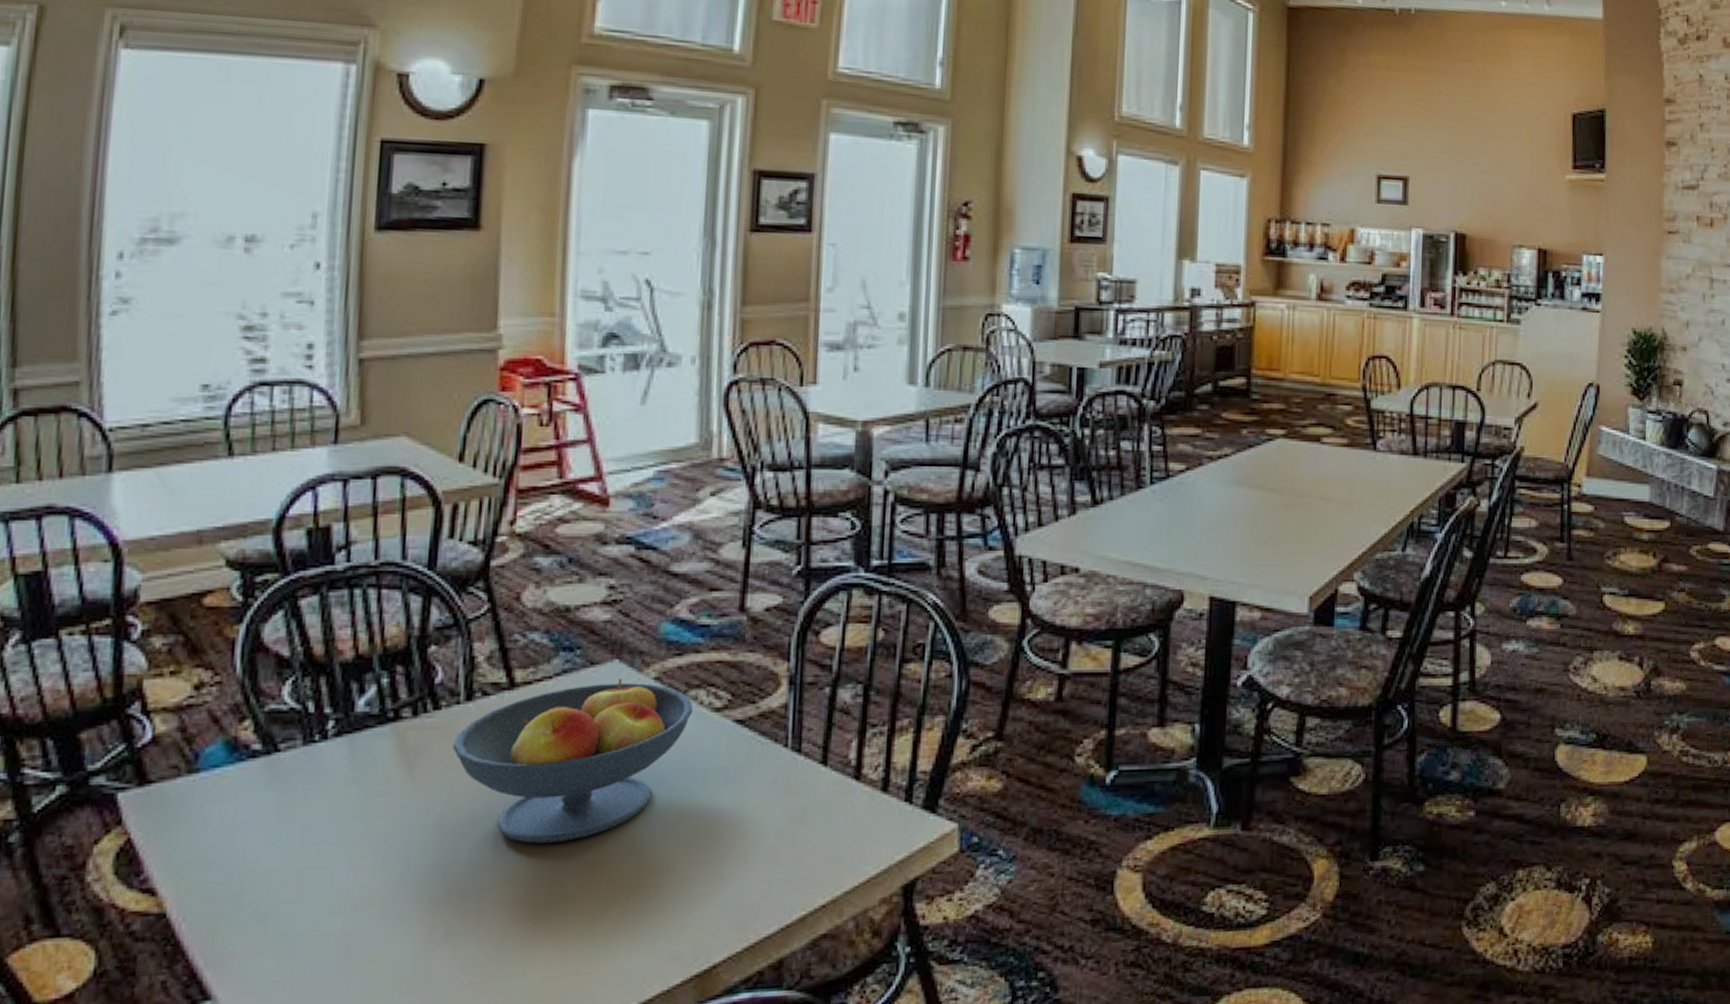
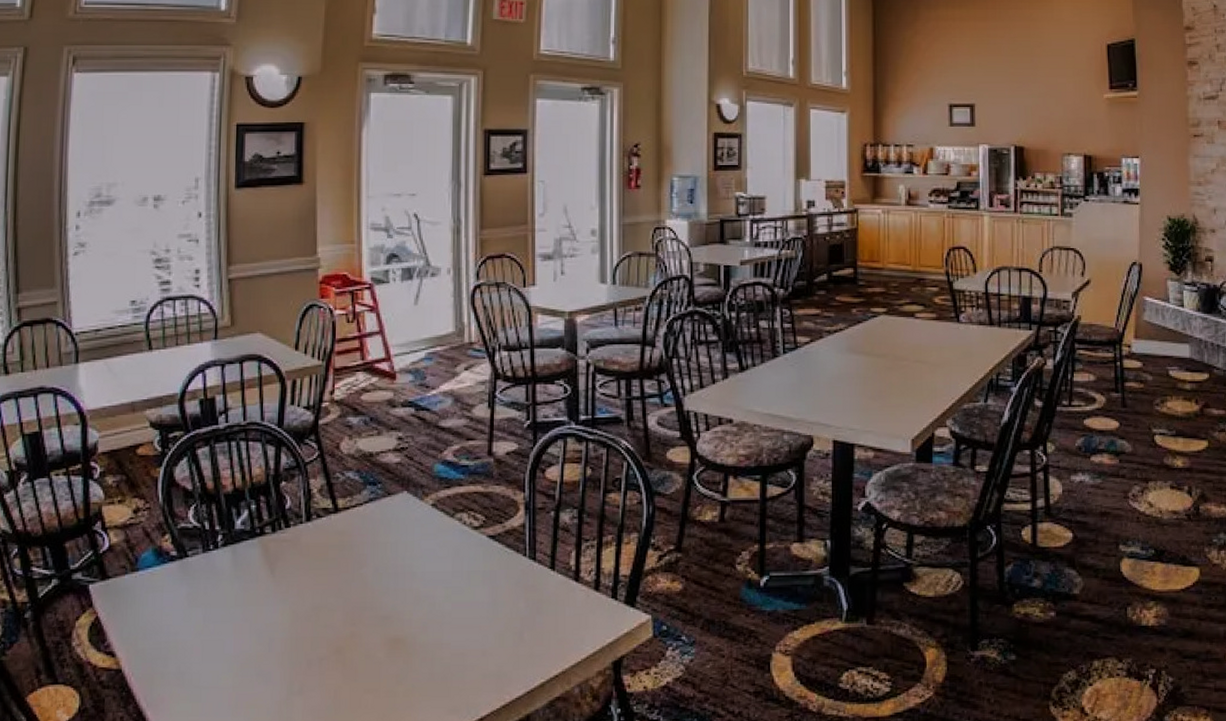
fruit bowl: present [452,679,694,843] -> none [298,505,460,625]

